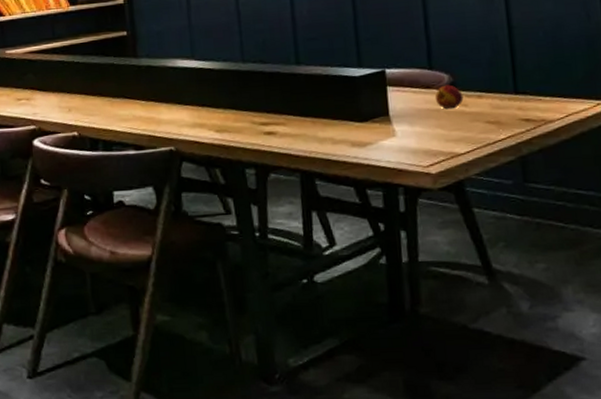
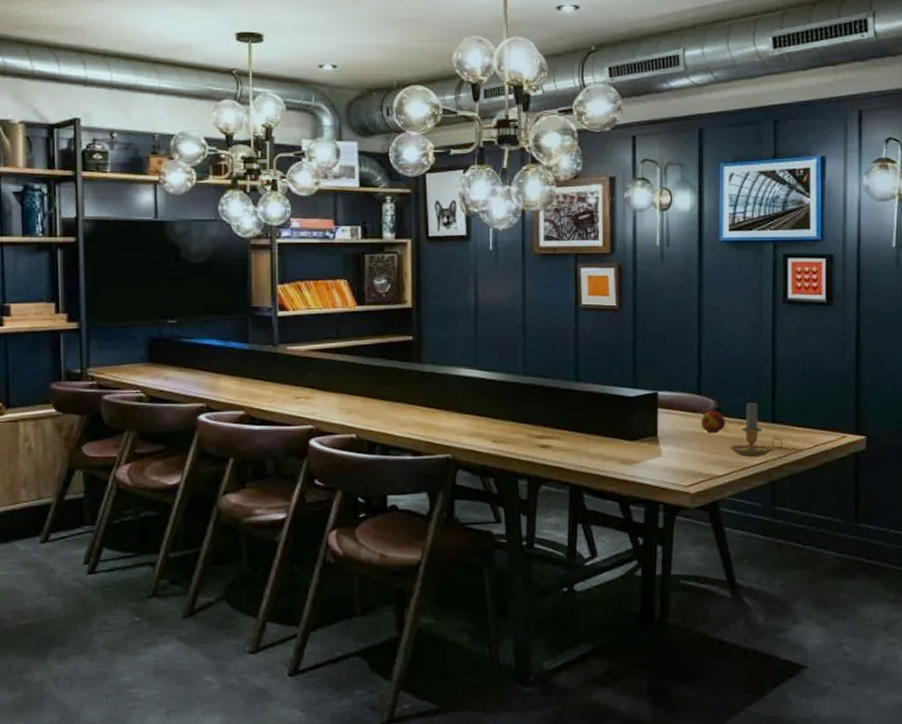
candle: none [470,72,530,132] -> present [730,401,783,457]

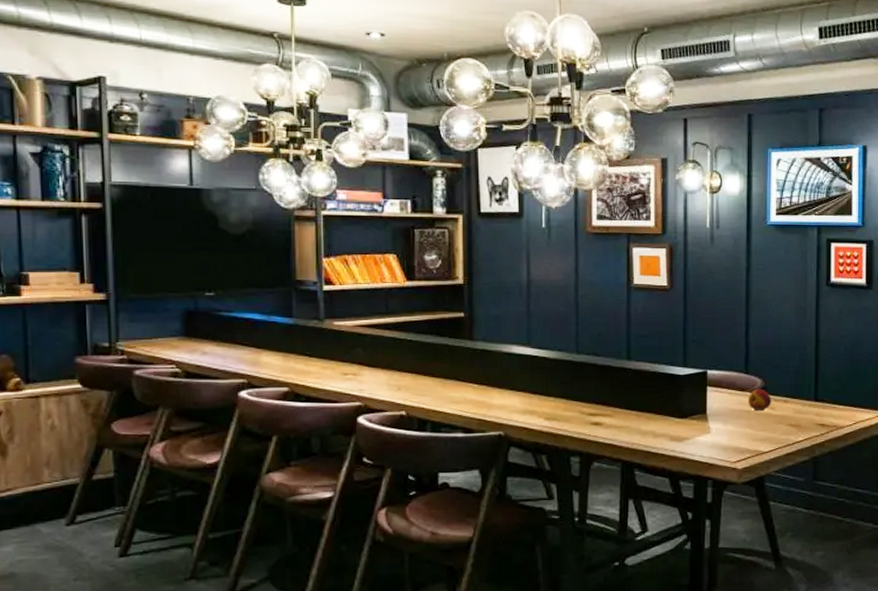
candle: present [730,401,783,457] -> none [775,380,825,434]

